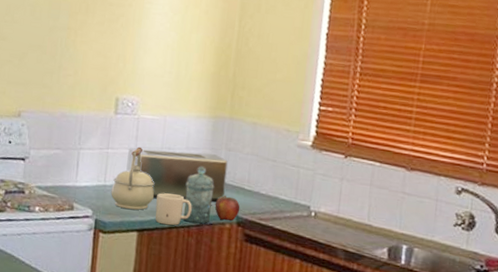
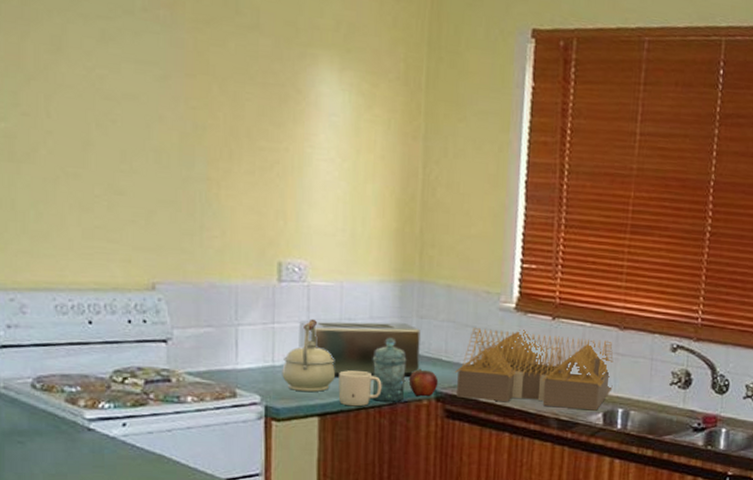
architectural model: none [255,161,400,246] -> present [455,328,614,411]

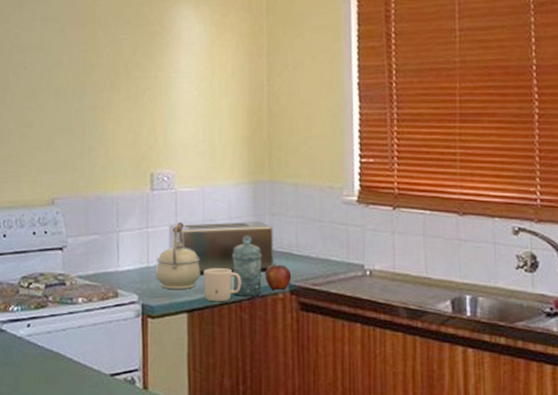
architectural model: present [455,328,614,411] -> none [306,221,458,298]

